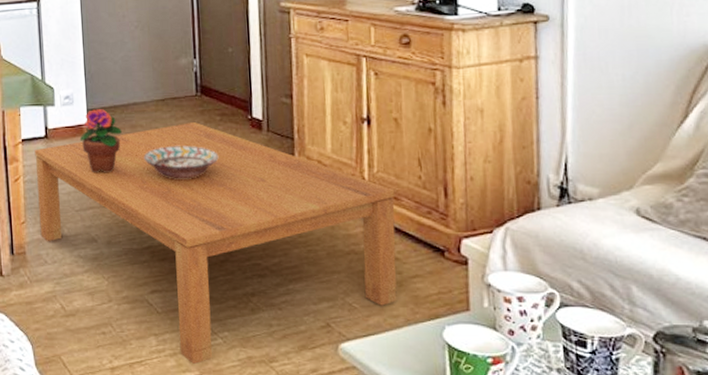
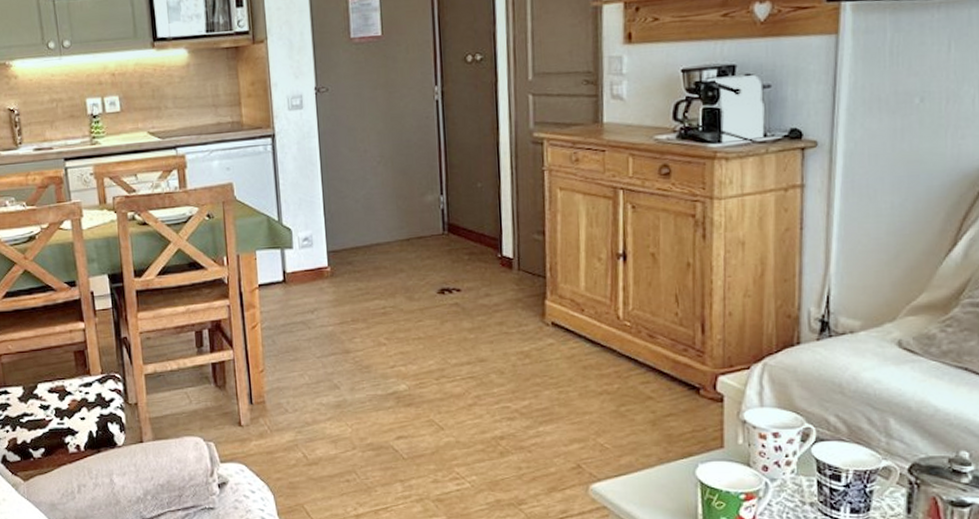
coffee table: present [34,122,397,365] -> none [272,262,651,510]
potted flower: present [79,109,122,174] -> none [320,251,364,318]
decorative bowl: present [143,146,219,181] -> none [388,287,467,324]

